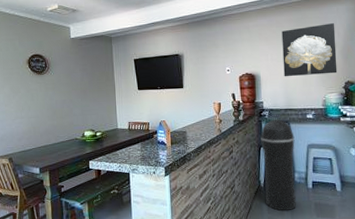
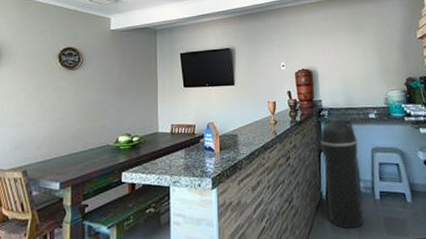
wall art: present [281,22,338,77] -> none [338,17,398,73]

